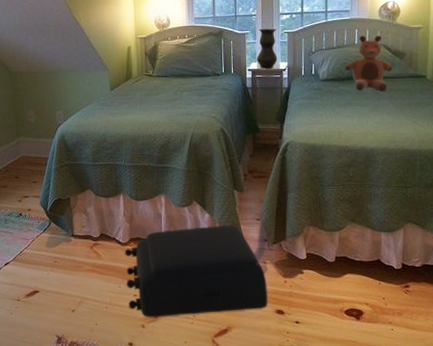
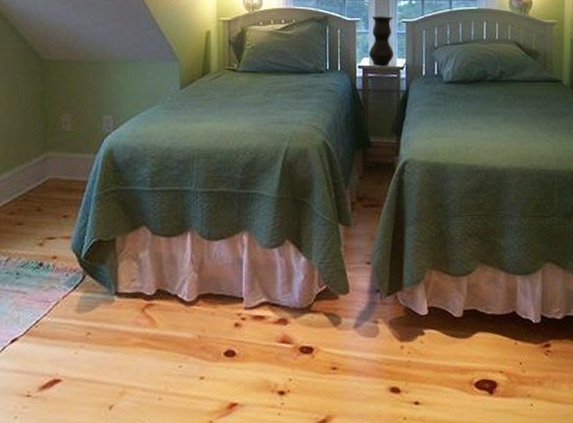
suitcase: present [125,224,268,318] -> none [189,271,380,410]
teddy bear: present [344,35,393,92] -> none [471,30,526,98]

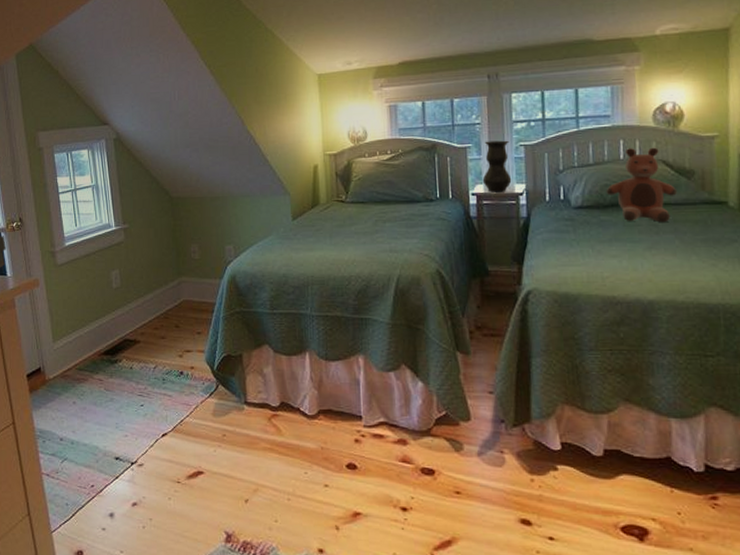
teddy bear: none [471,30,526,98] -> present [606,147,677,223]

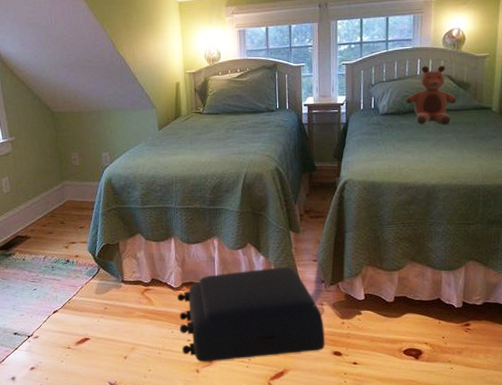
suitcase: none [312,398,508,517] -> present [177,266,325,362]
vase: present [482,140,512,192] -> none [312,60,335,103]

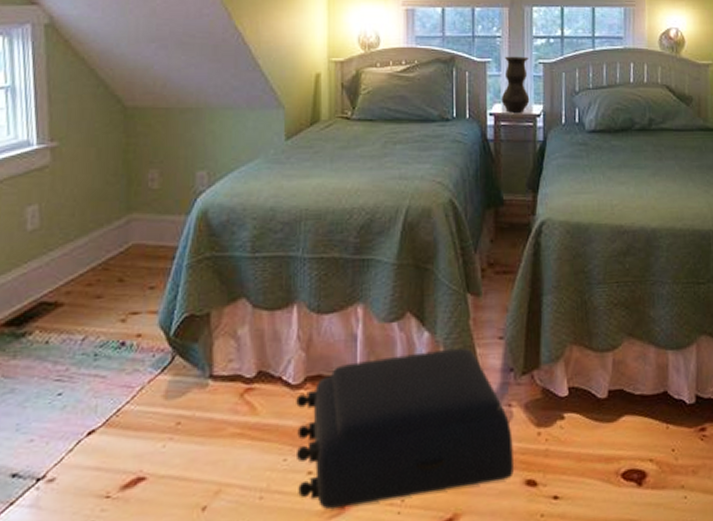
vase: none [312,60,335,103] -> present [501,56,530,113]
teddy bear: present [405,65,456,125] -> none [617,72,678,149]

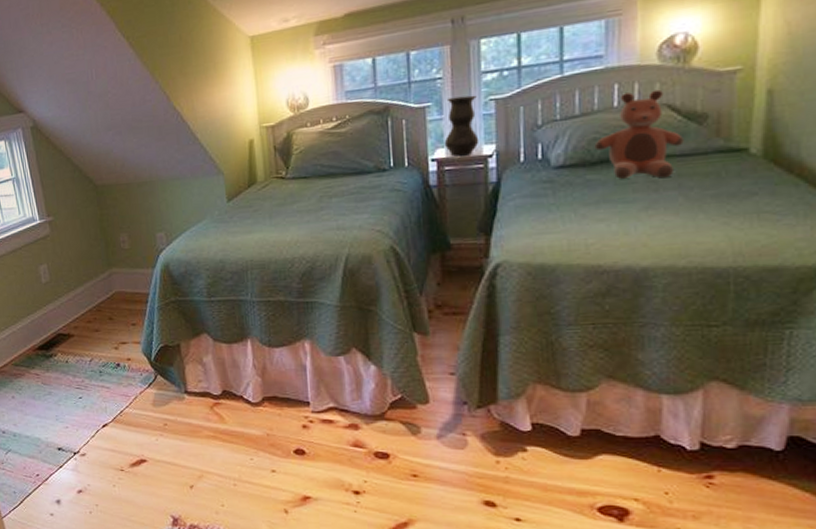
suitcase: present [295,347,514,510] -> none [256,380,470,501]
teddy bear: none [617,72,678,149] -> present [594,89,684,180]

